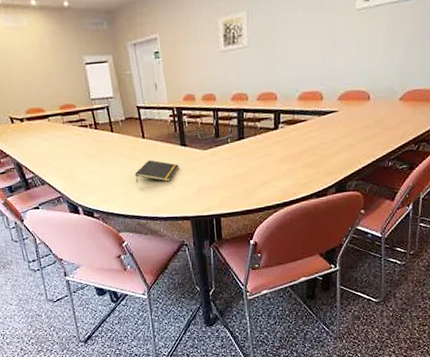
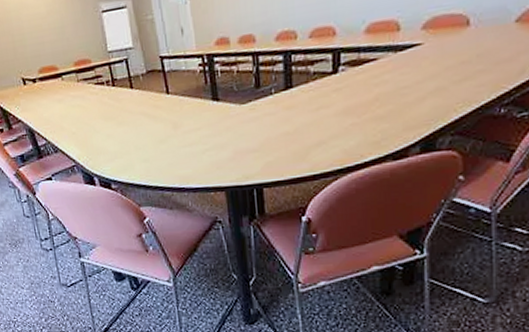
notepad: present [134,160,179,183] -> none [157,119,211,147]

